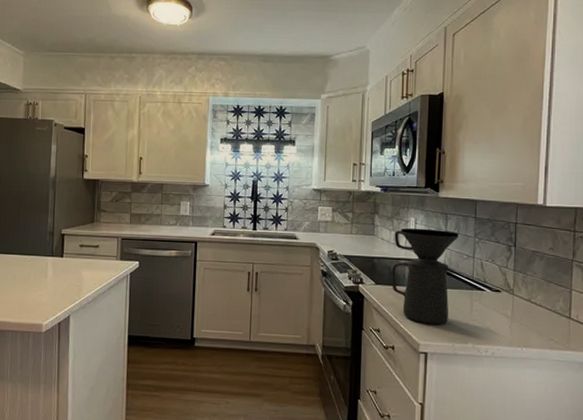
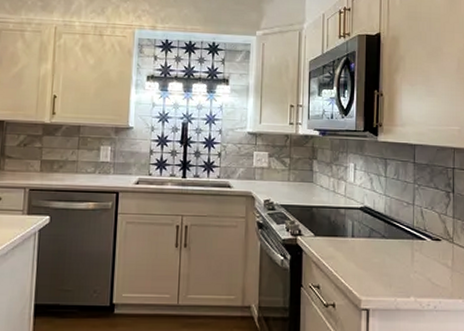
coffee maker: present [392,228,459,325] -> none [331,174,398,278]

